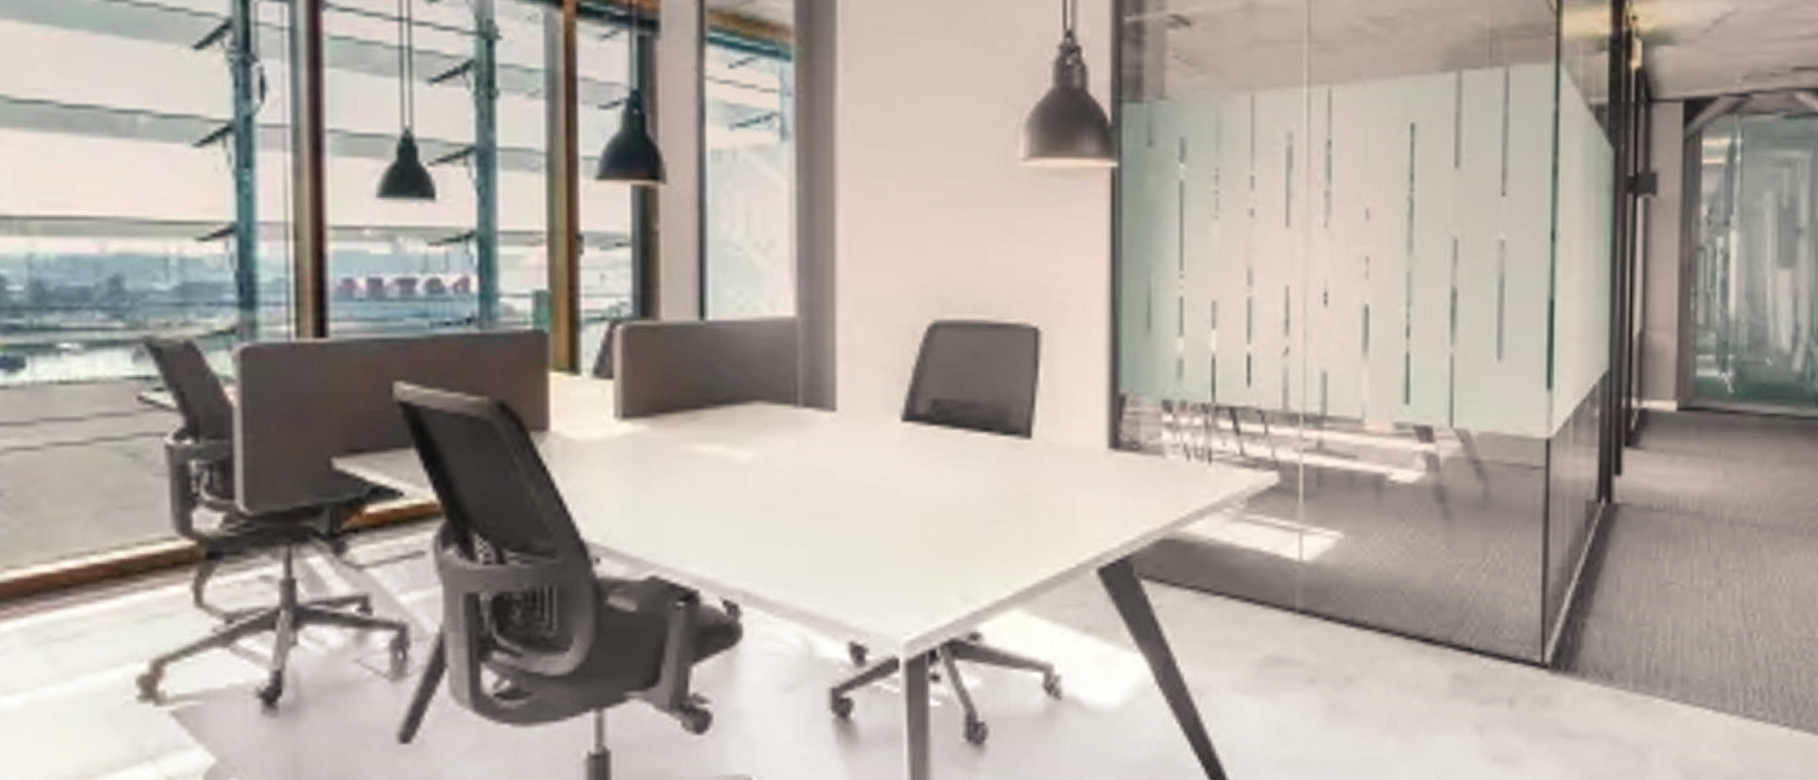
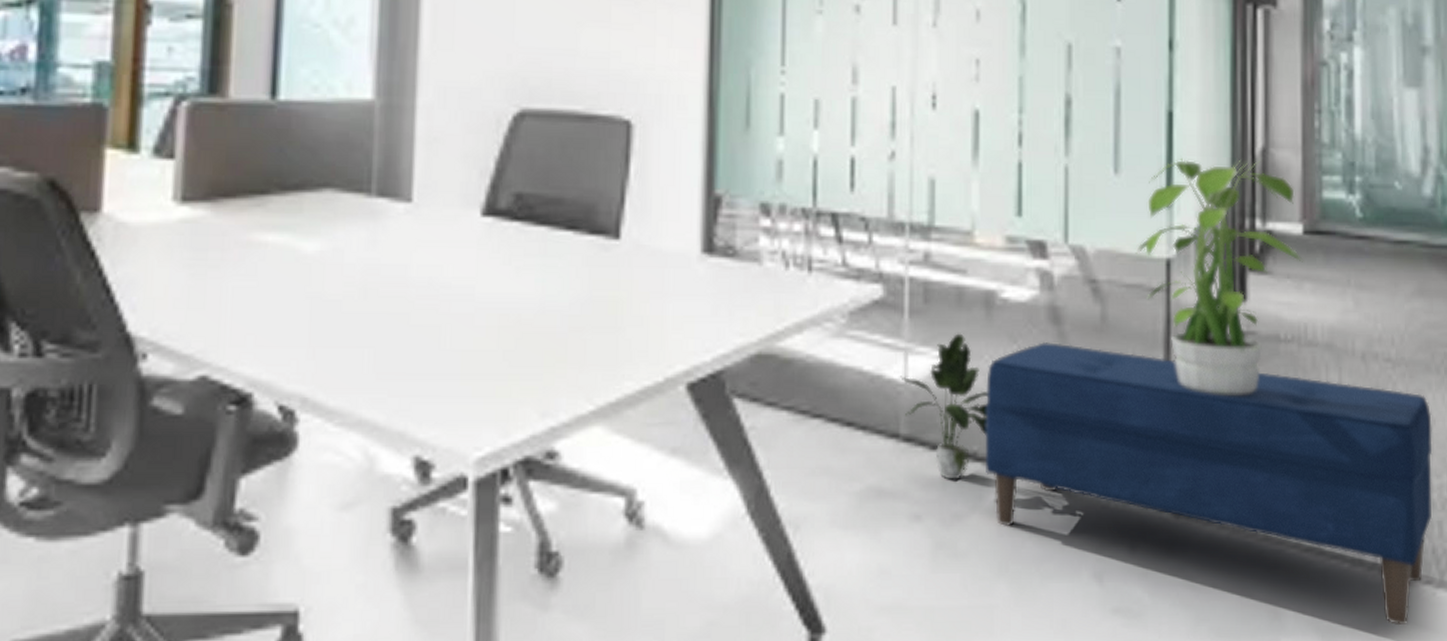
potted plant: none [1294,514,1377,647] -> present [899,333,988,480]
bench: none [1375,519,1794,764] -> present [985,342,1433,626]
potted plant: none [1517,343,1677,563] -> present [1135,157,1304,395]

